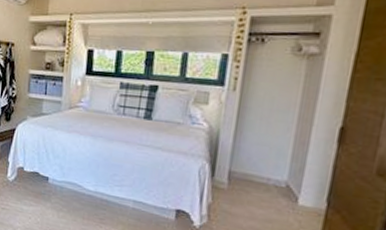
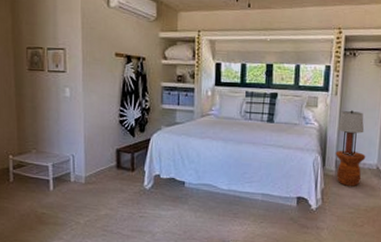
side table: none [228,158,272,206] -> present [335,150,366,186]
lamp: none [233,110,272,168] -> present [337,110,365,157]

